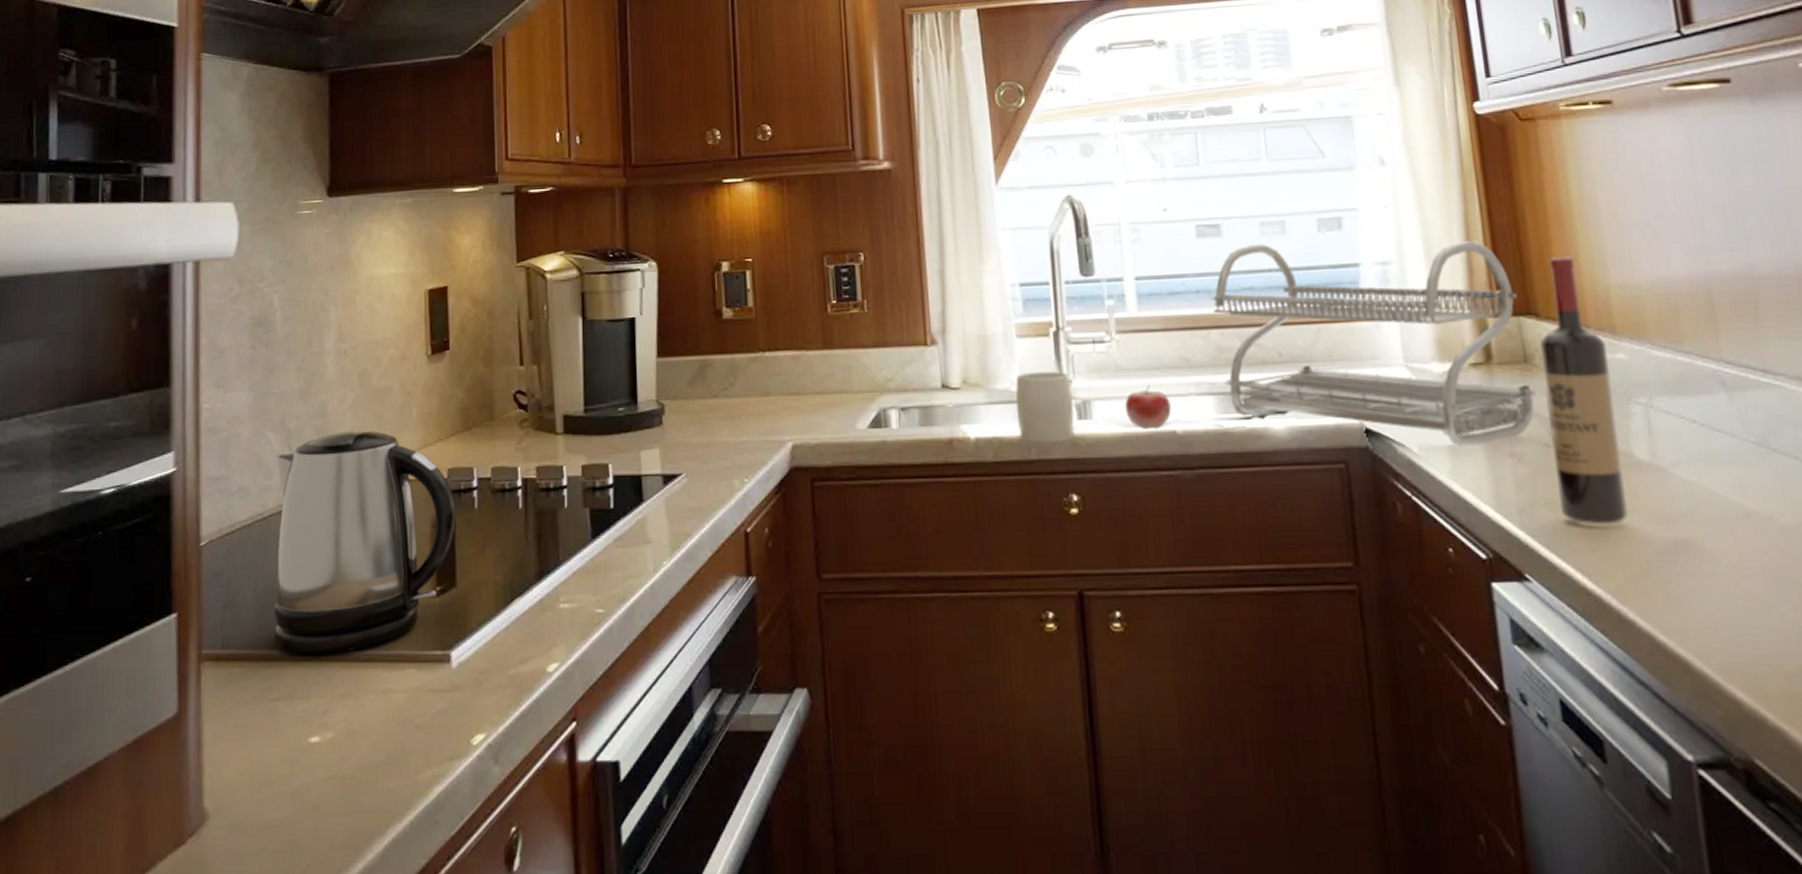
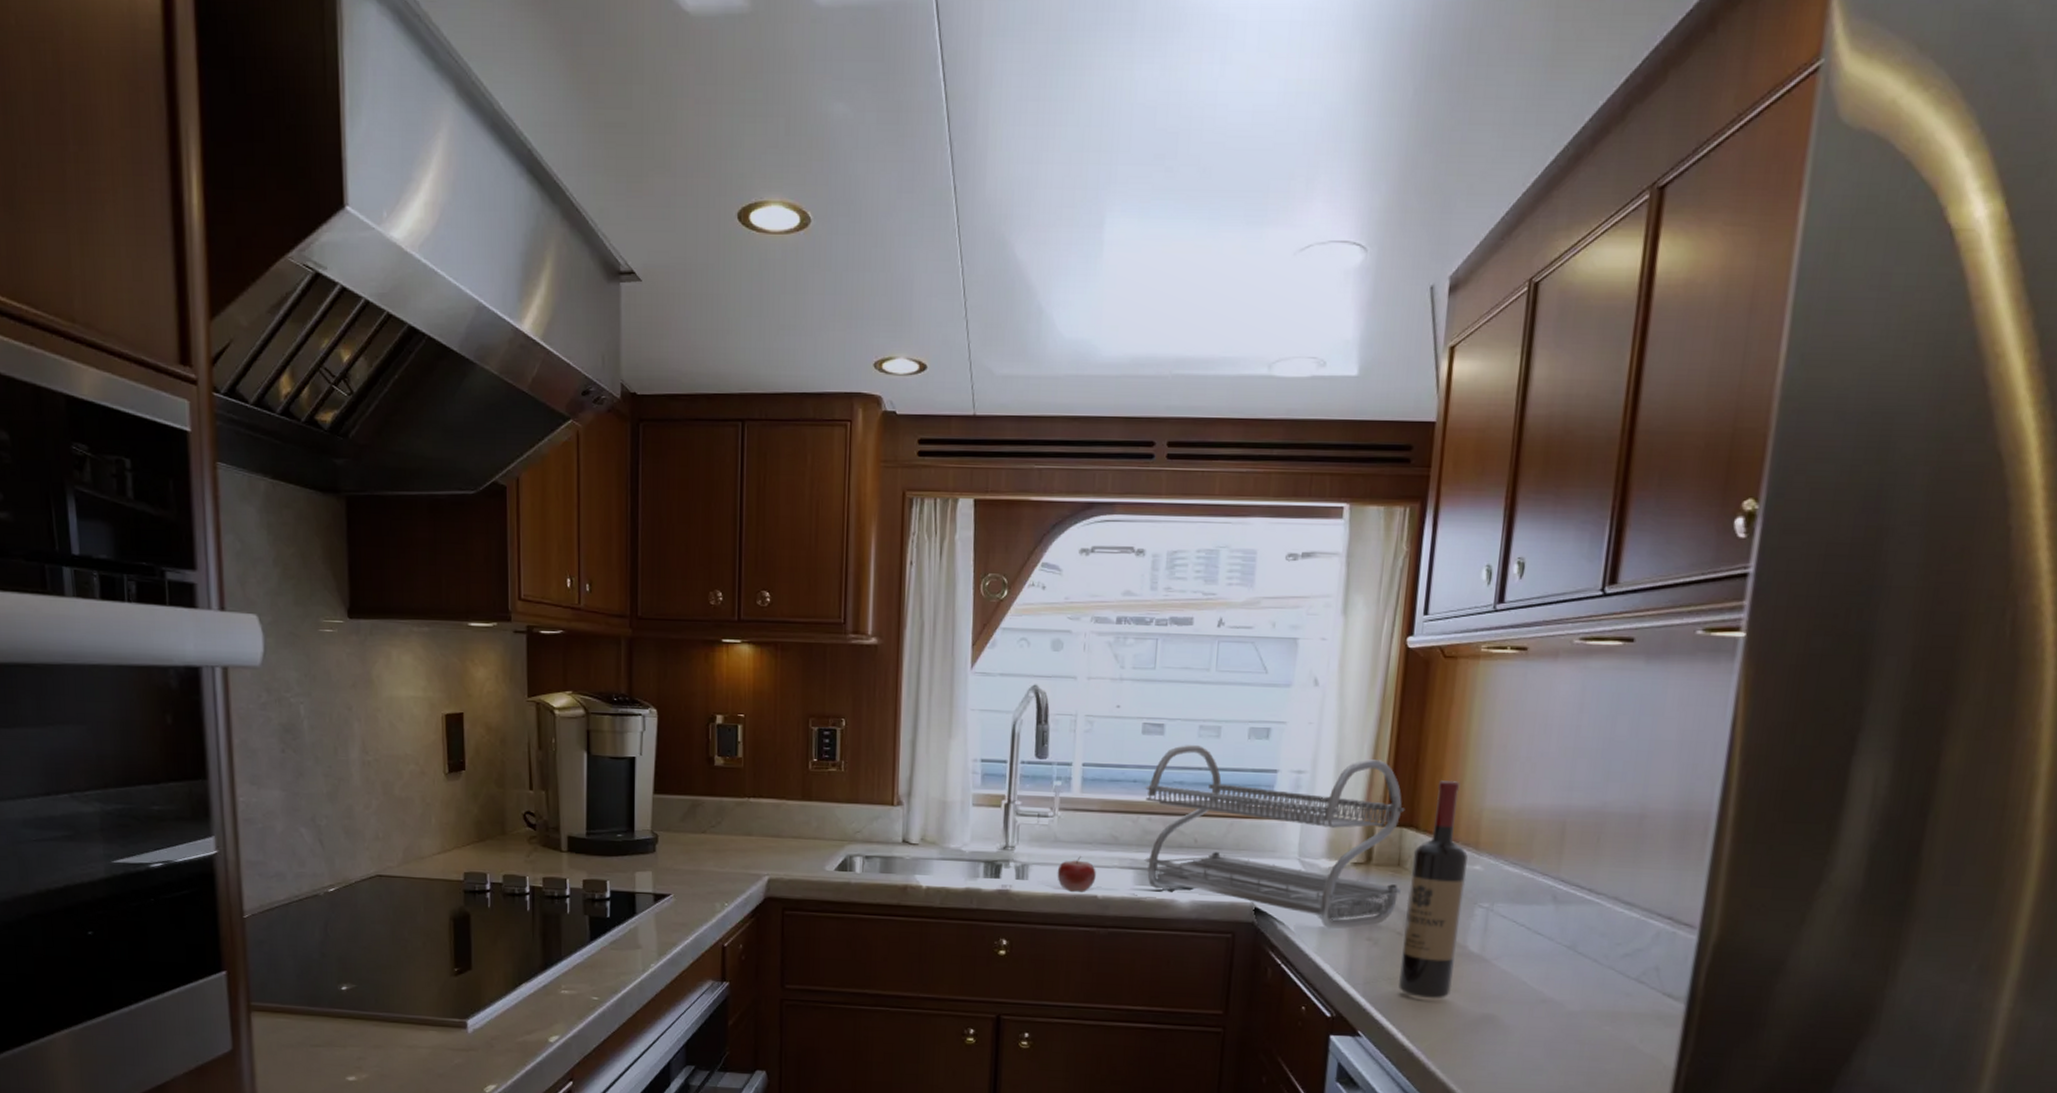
kettle: present [274,430,456,654] -> none [309,832,471,1013]
mug: present [1015,371,1075,444] -> none [964,836,1014,897]

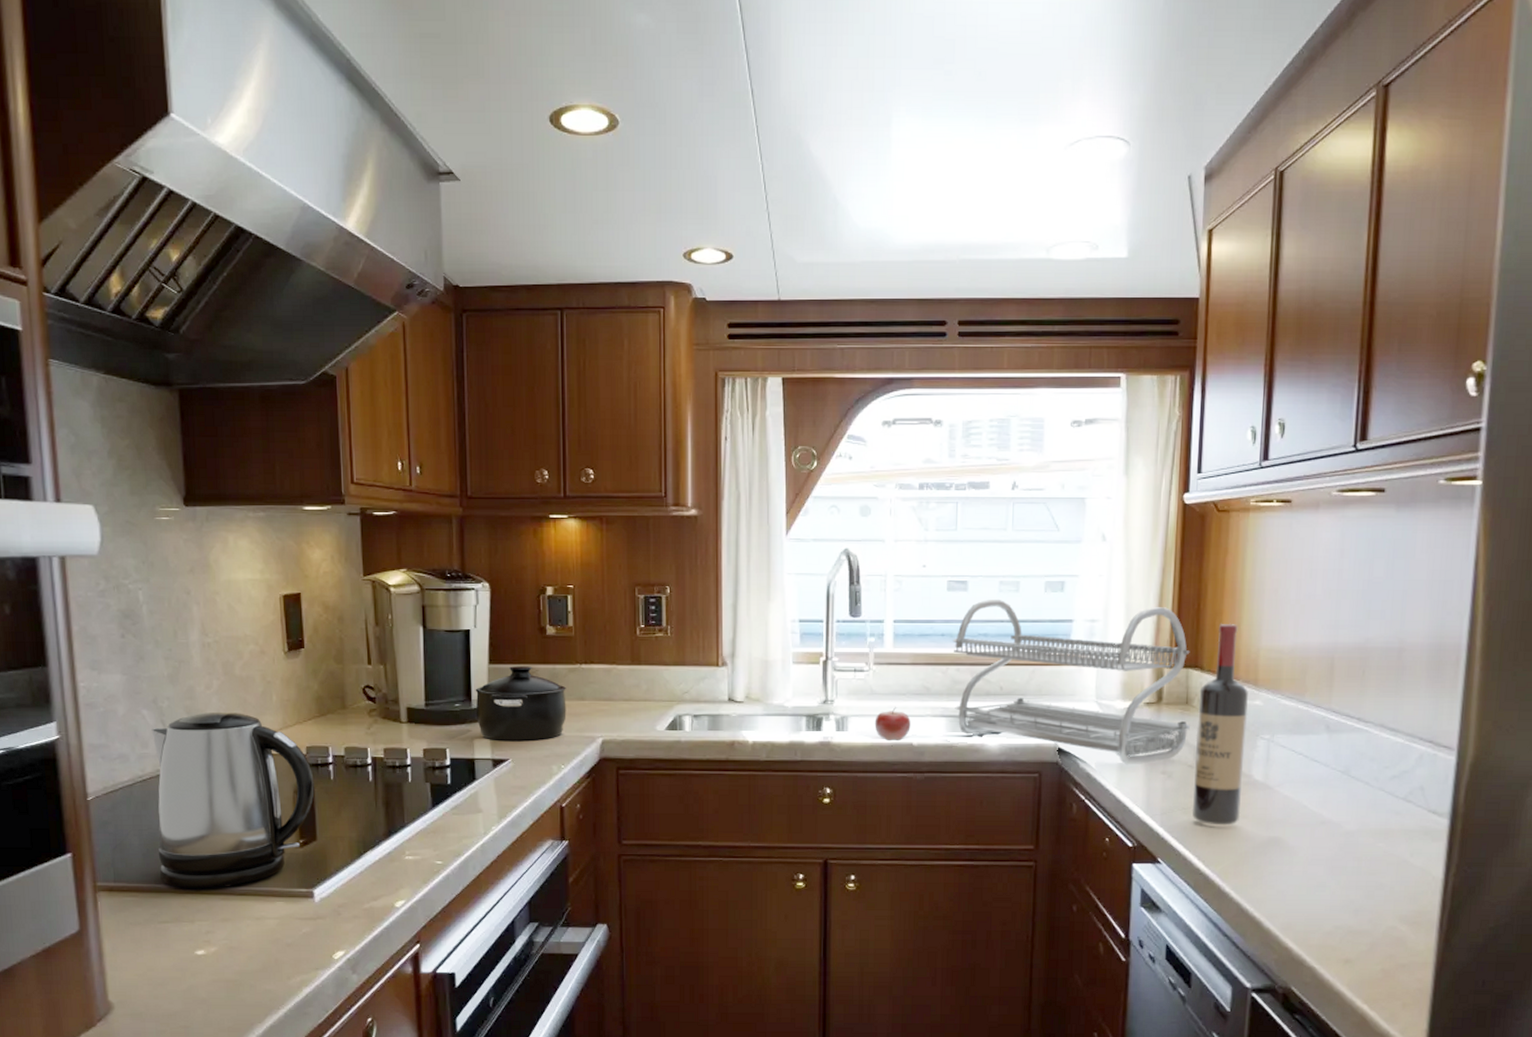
kettle: none [309,832,471,1013] -> present [151,711,315,888]
saucepan: none [638,797,733,876] -> present [475,666,567,741]

